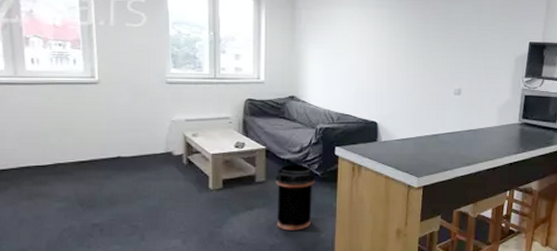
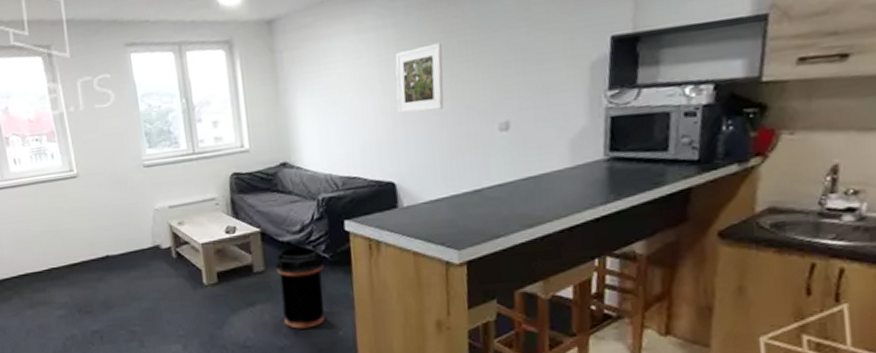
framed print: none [385,25,421,73] -> present [395,42,444,114]

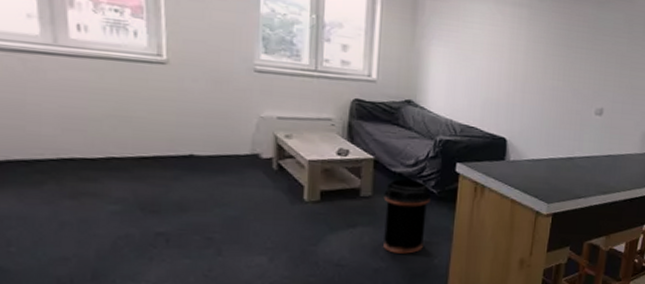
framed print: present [395,42,444,114] -> none [520,30,564,86]

